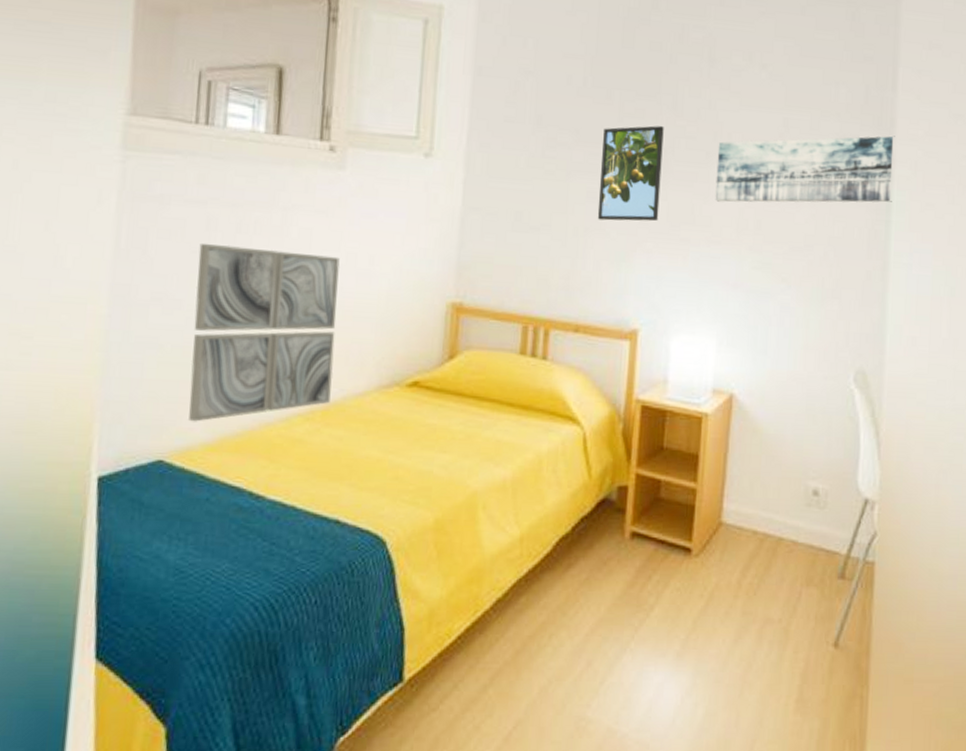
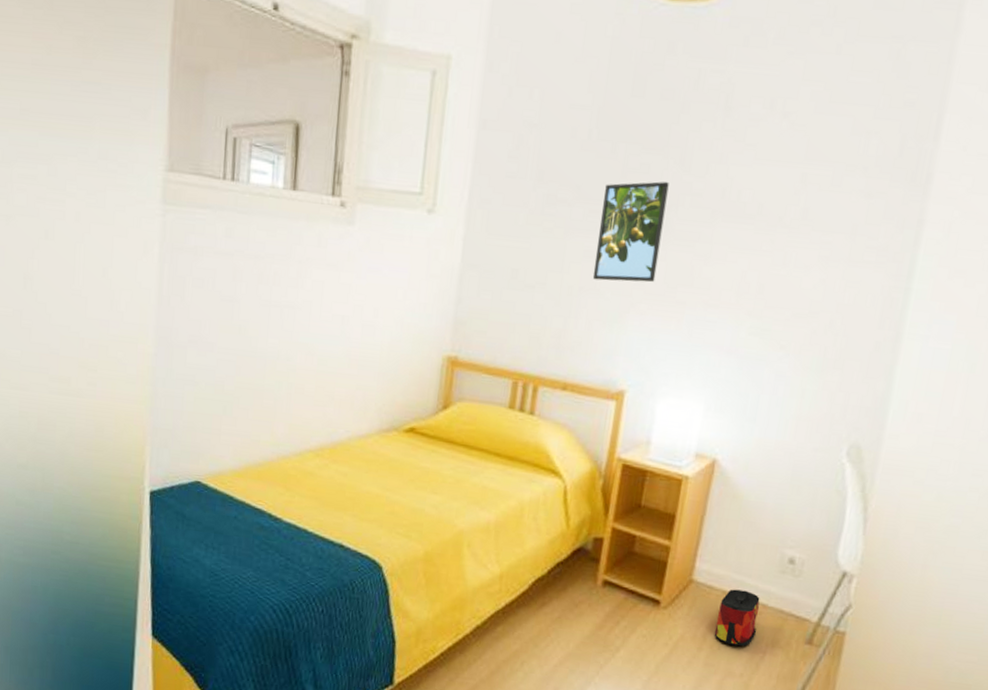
wall art: present [189,243,340,422] -> none [220,292,348,451]
wall art: present [715,136,895,203] -> none [716,193,930,268]
bag: none [749,528,790,589] -> present [714,589,760,647]

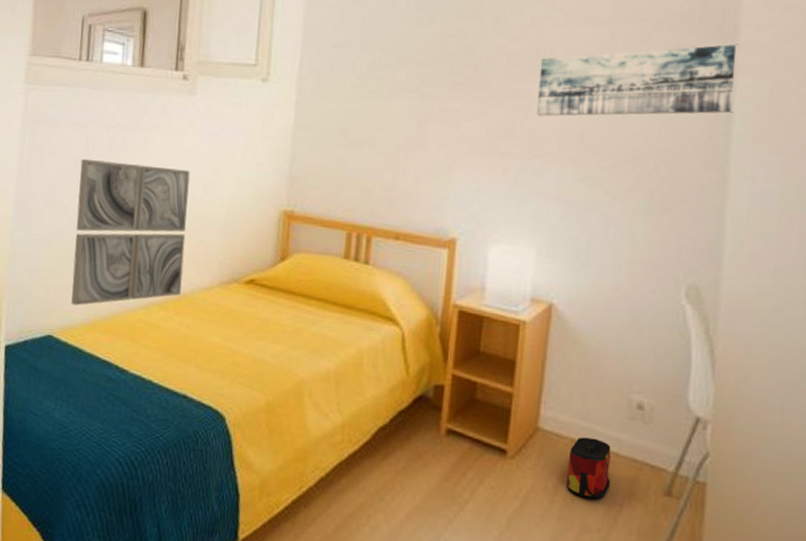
wall art: none [220,292,348,451] -> present [71,158,190,306]
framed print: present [592,181,669,283] -> none [418,45,485,136]
wall art: none [716,193,930,268] -> present [536,44,739,117]

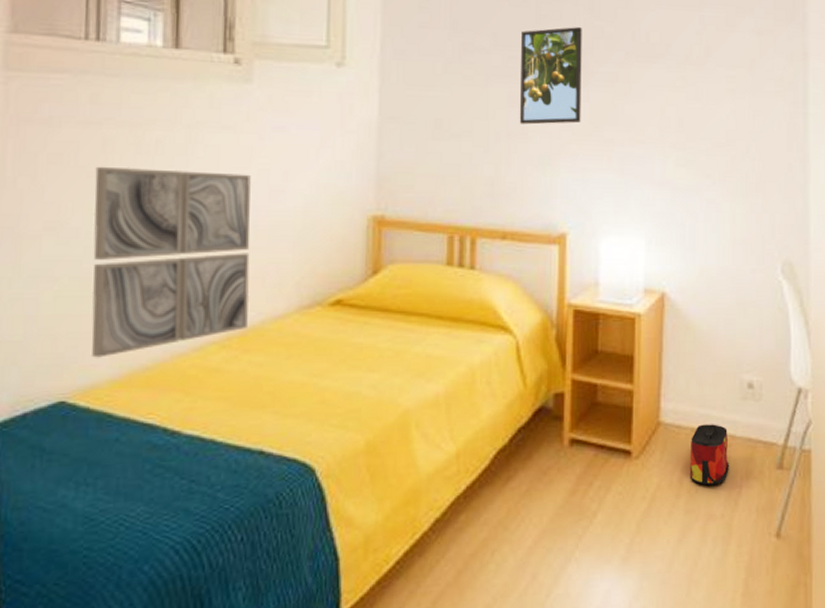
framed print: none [418,45,485,136] -> present [519,27,582,125]
wall art: present [536,44,739,117] -> none [636,29,809,101]

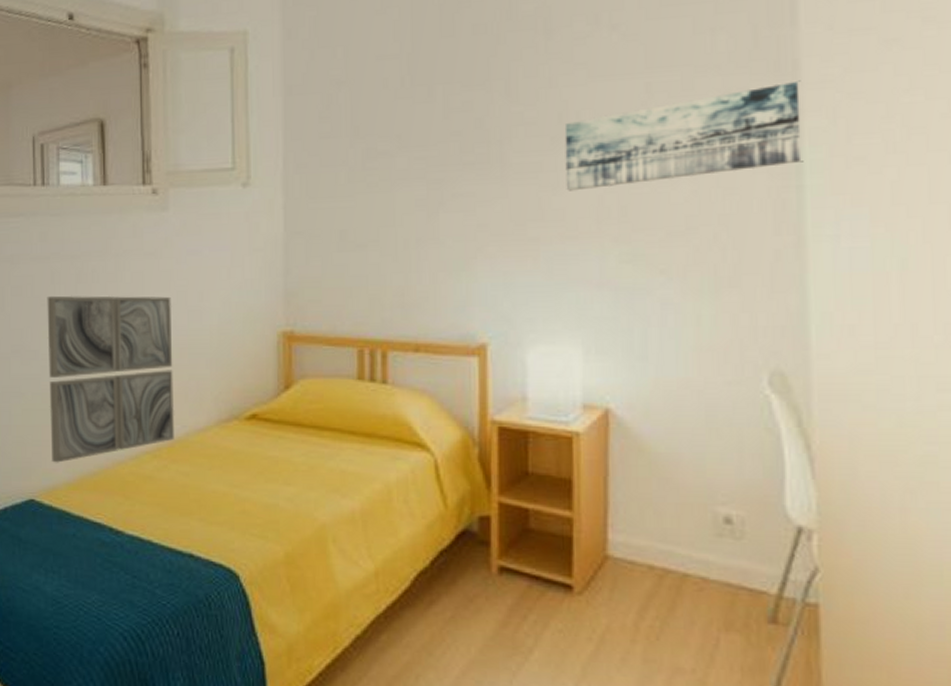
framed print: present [519,27,582,125] -> none [428,116,500,229]
wall art: none [636,29,809,101] -> present [564,80,804,191]
bag: present [689,424,729,486] -> none [647,562,701,634]

